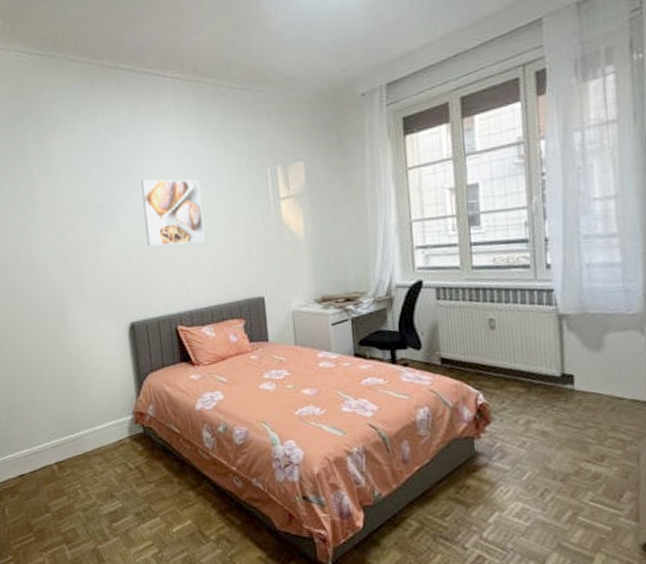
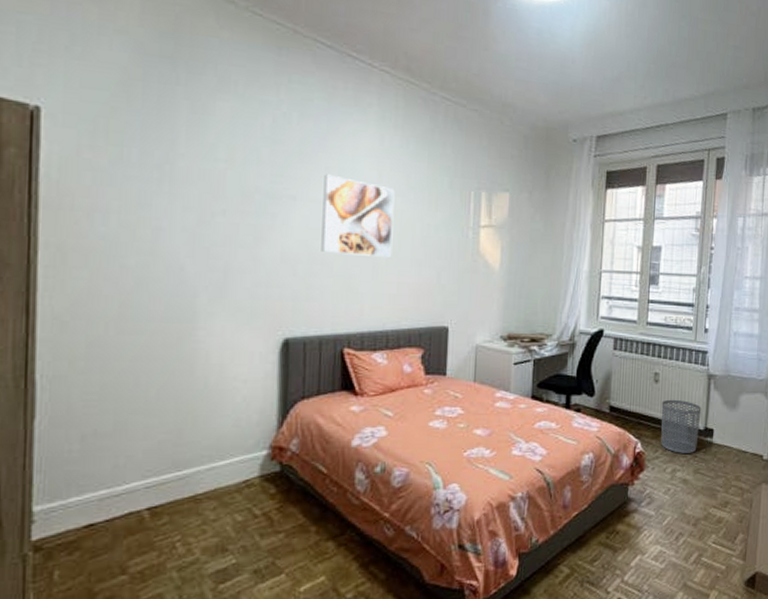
waste bin: none [502,345,555,404] -> present [661,399,702,453]

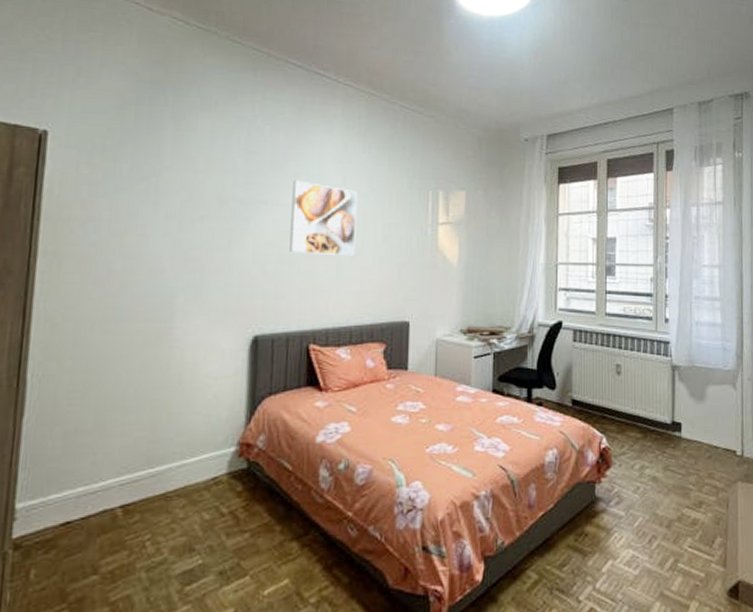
waste bin: present [661,399,702,453] -> none [625,392,667,449]

